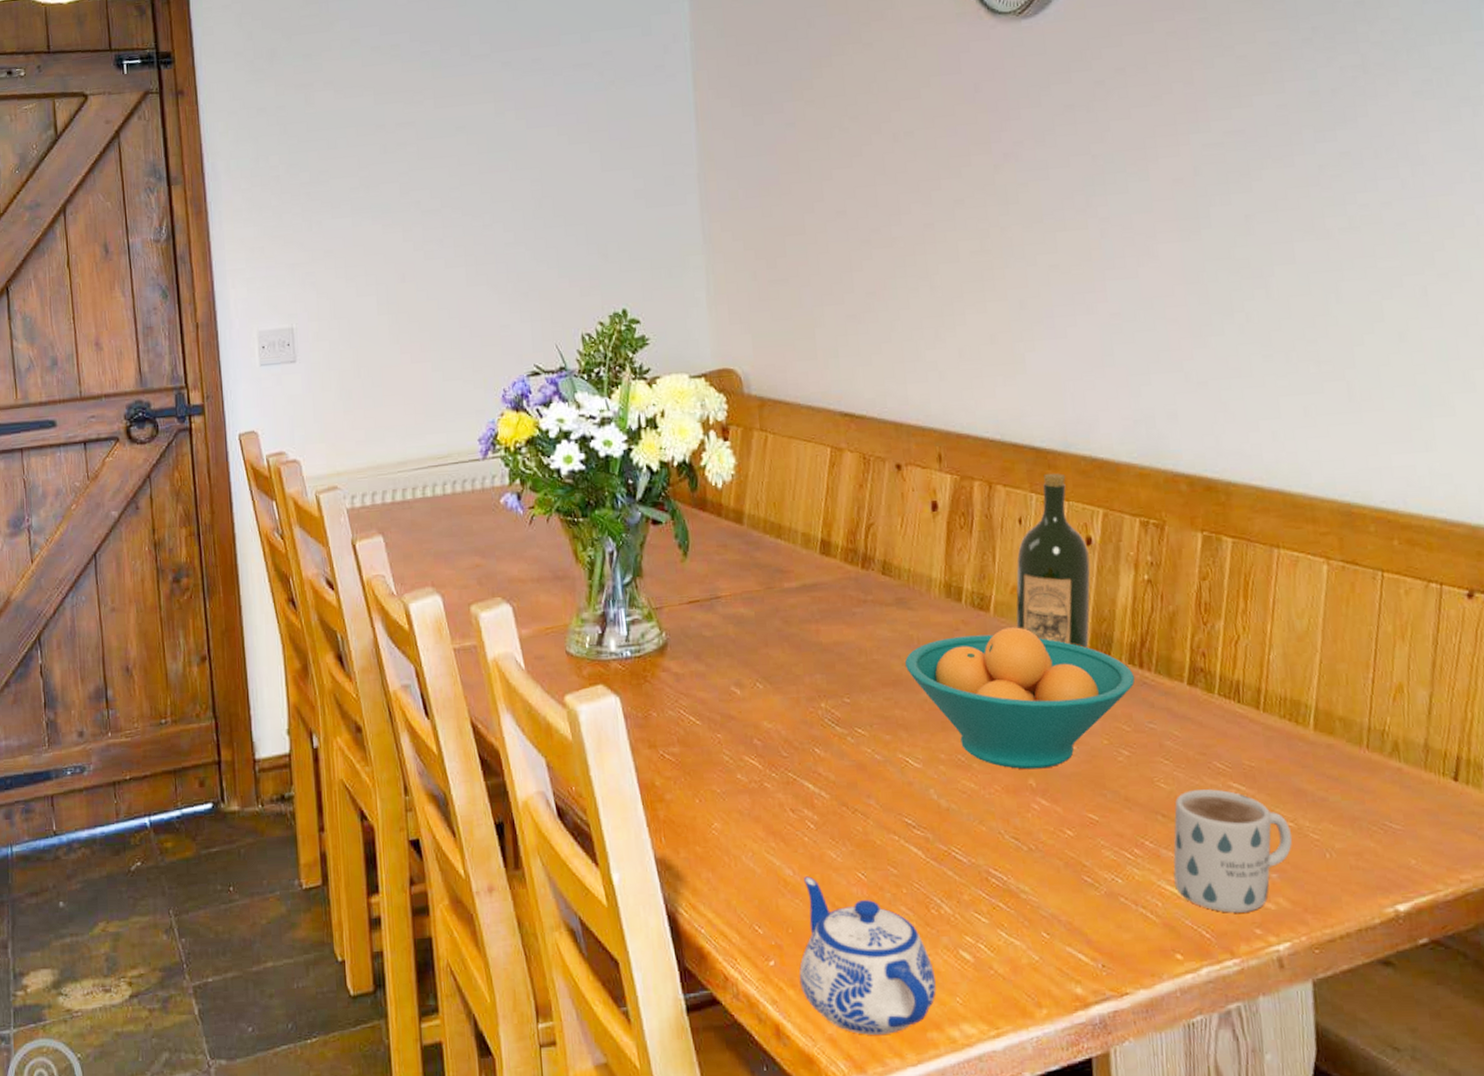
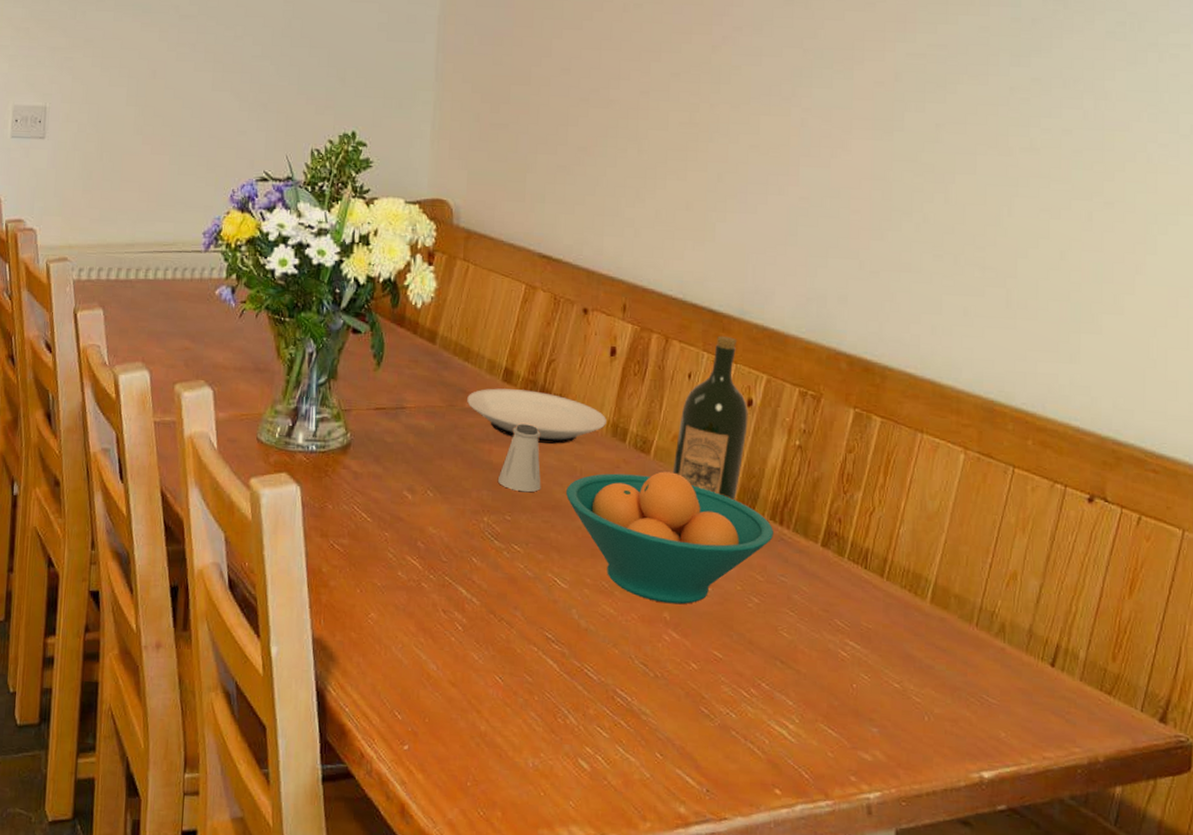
plate: none [785,560,938,615] -> present [467,388,606,444]
teapot: present [799,876,936,1035] -> none [429,673,553,826]
saltshaker: none [830,596,878,671] -> present [498,424,541,493]
mug: present [1173,789,1293,913] -> none [783,642,897,760]

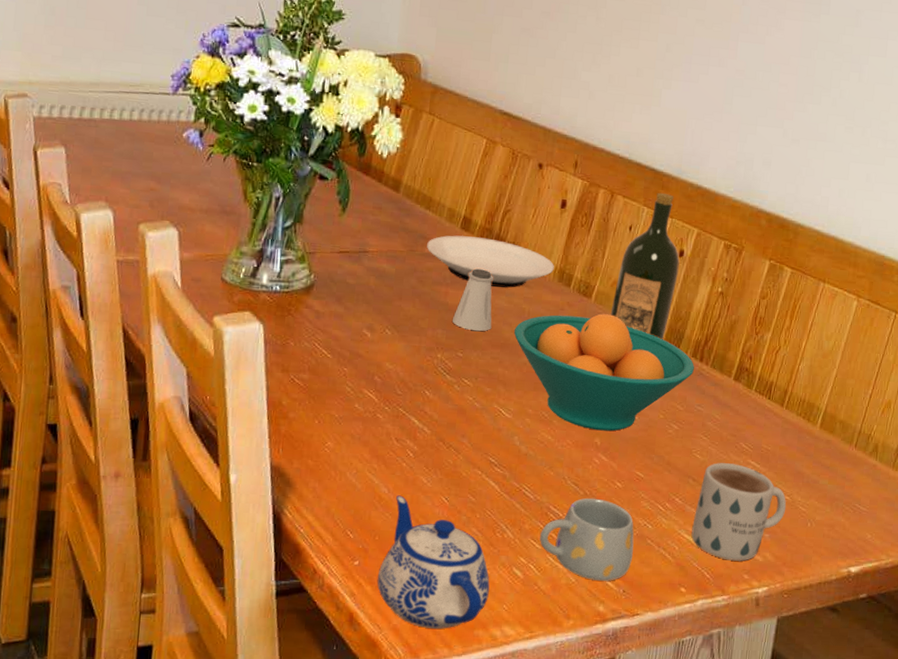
teapot: none [429,673,553,826] -> present [377,495,490,629]
mug: none [607,680,716,778] -> present [540,497,634,581]
mug: none [783,642,897,760] -> present [691,463,787,561]

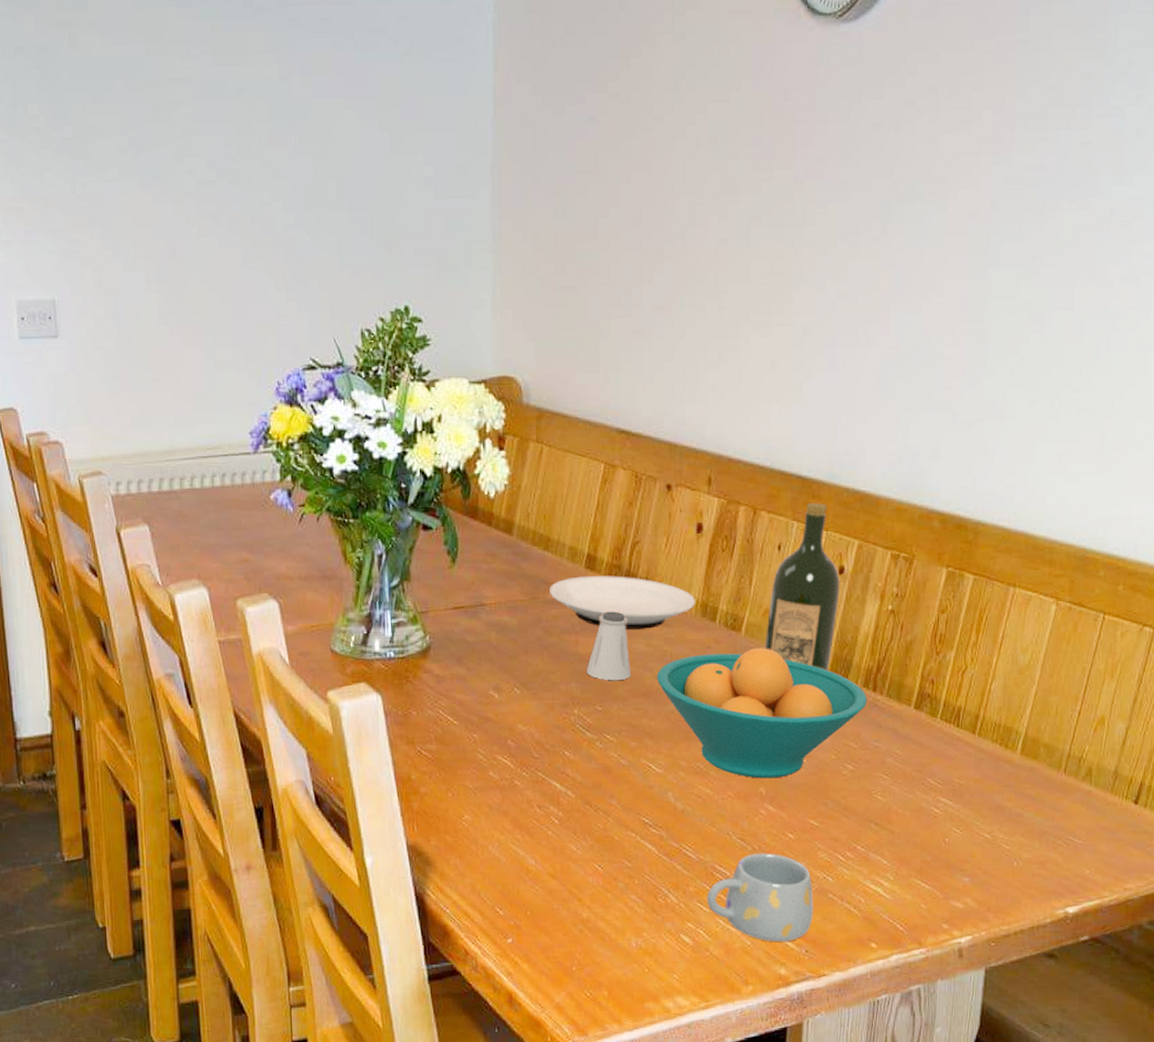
teapot: present [377,495,490,629] -> none [533,866,656,1004]
mug: present [691,463,787,561] -> none [878,803,987,910]

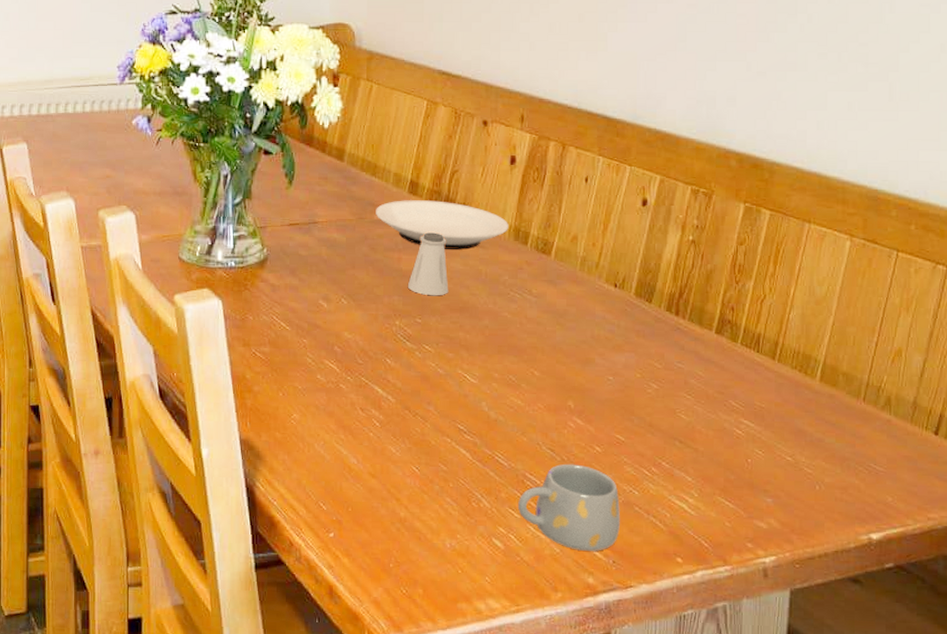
fruit bowl: present [657,648,868,779] -> none [473,271,671,393]
wine bottle: present [764,502,840,670] -> none [573,140,643,294]

